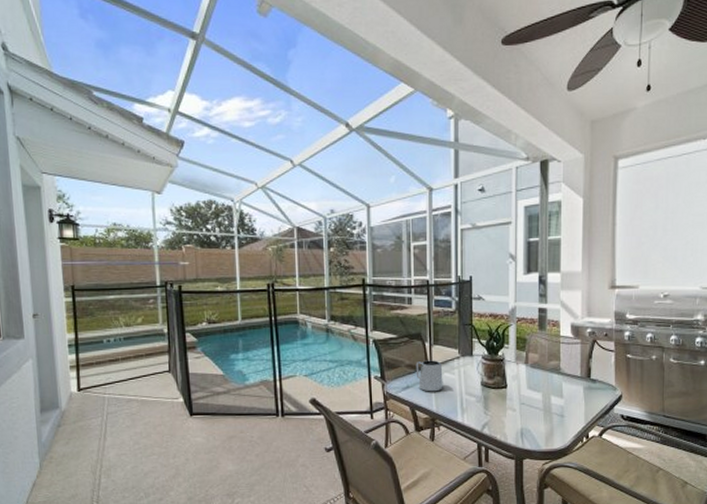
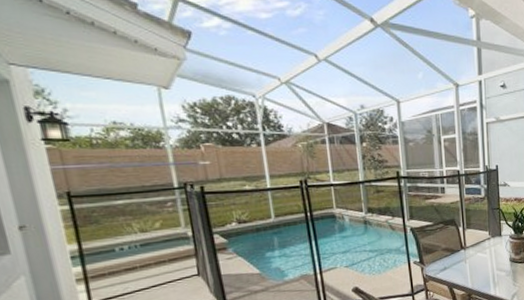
pitcher: present [415,360,443,392] -> none [451,242,477,272]

